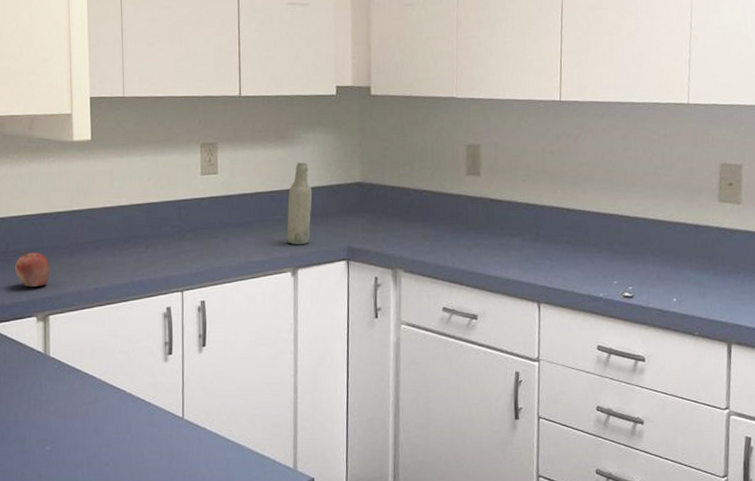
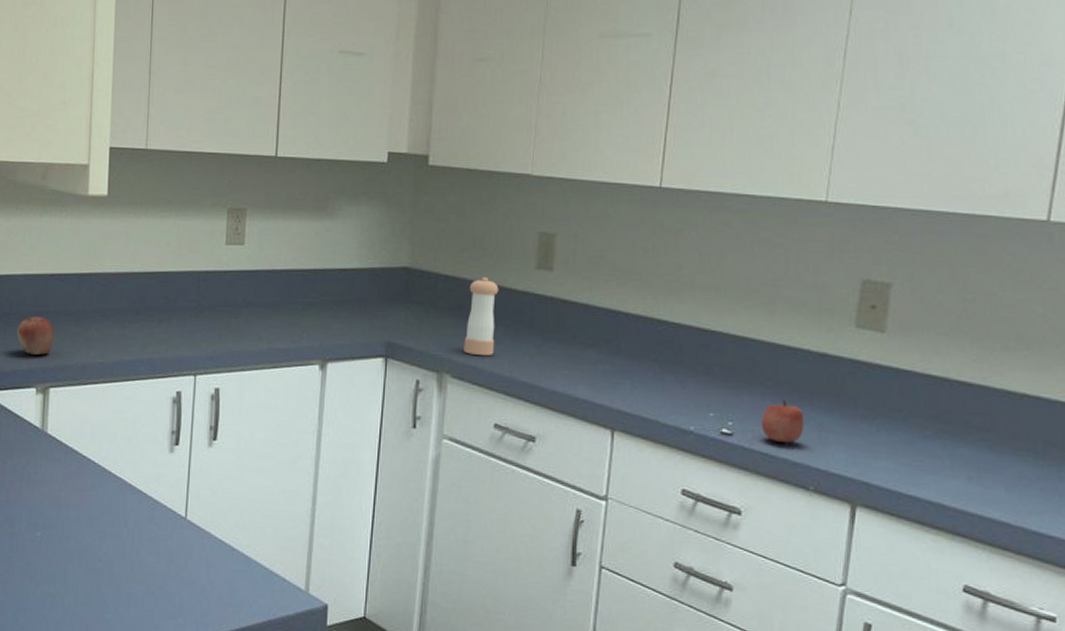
bottle: present [287,162,313,245] -> none [317,239,351,335]
pepper shaker: none [412,185,438,251] -> present [464,277,499,355]
apple: none [654,264,687,300] -> present [761,399,805,443]

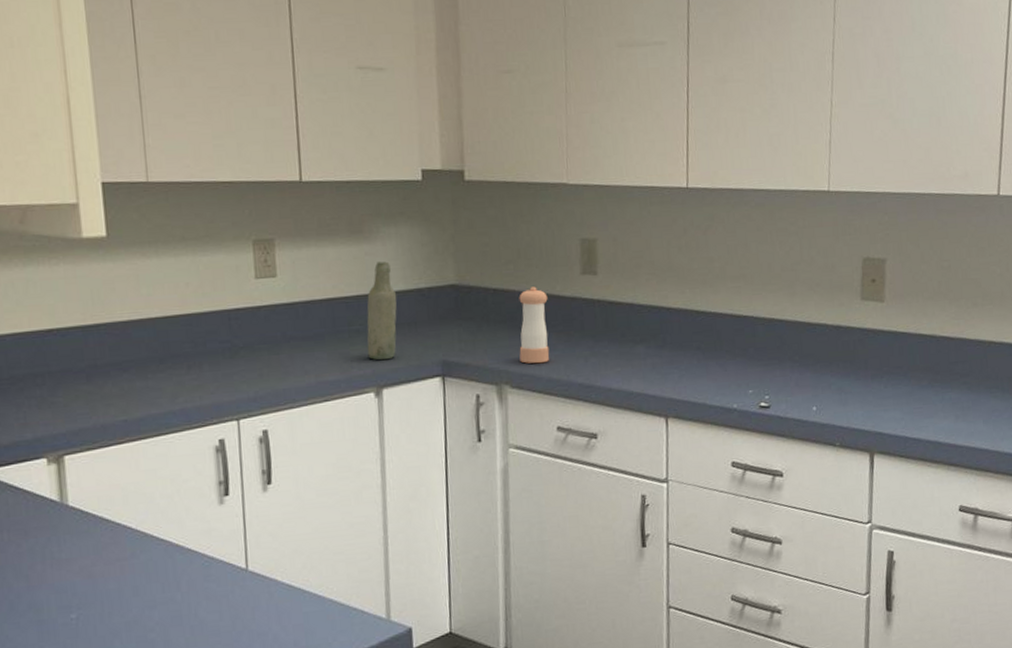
fruit: present [17,312,55,356] -> none [13,376,63,423]
bottle: none [317,239,351,335] -> present [367,261,397,361]
apple: present [761,399,805,443] -> none [792,369,828,409]

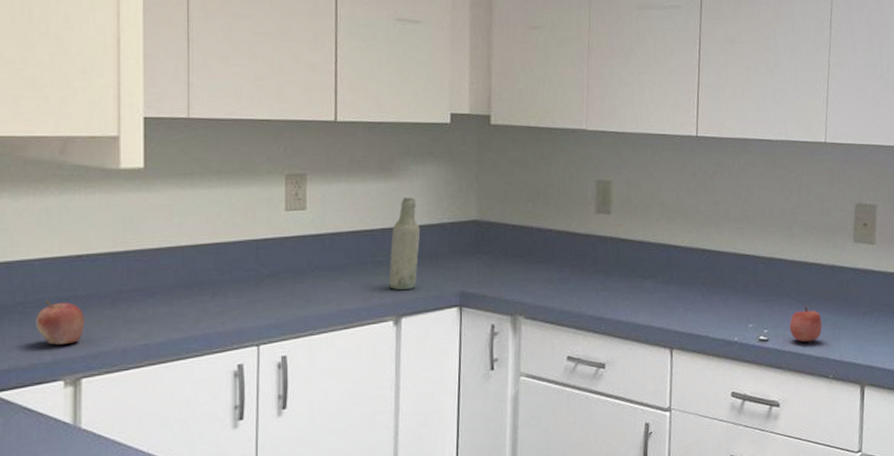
fruit: none [13,376,63,423] -> present [36,300,86,346]
pepper shaker: present [519,286,550,364] -> none [534,224,564,296]
apple: none [792,369,828,409] -> present [789,306,822,343]

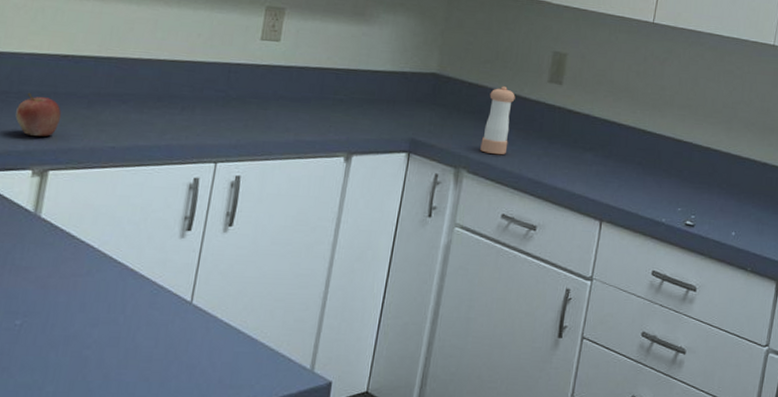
bottle: present [389,197,421,291] -> none [345,43,383,130]
pepper shaker: none [534,224,564,296] -> present [480,86,515,154]
apple: present [789,306,822,343] -> none [716,198,748,233]

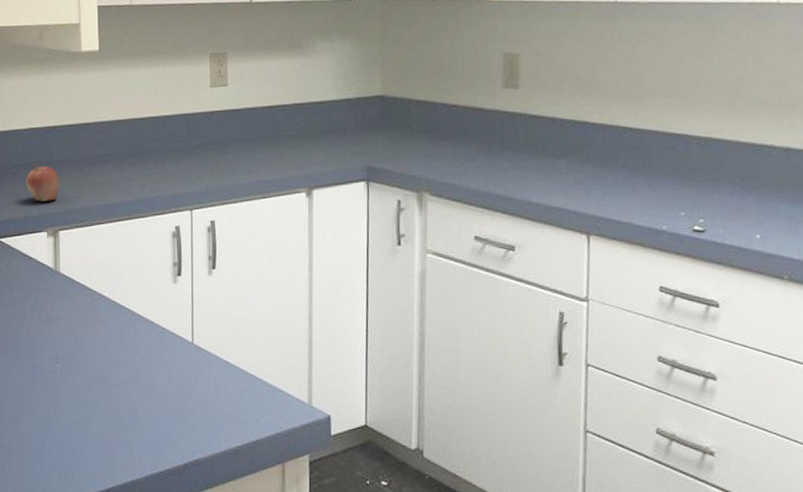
pepper shaker: present [480,86,515,154] -> none [439,99,469,173]

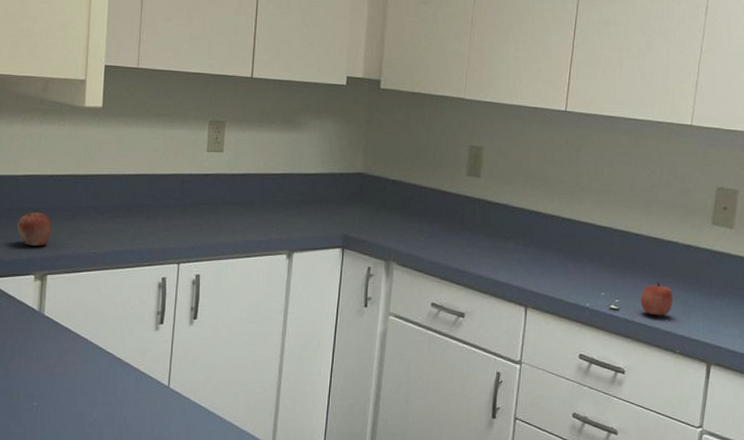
apple: none [731,194,775,236] -> present [640,281,673,316]

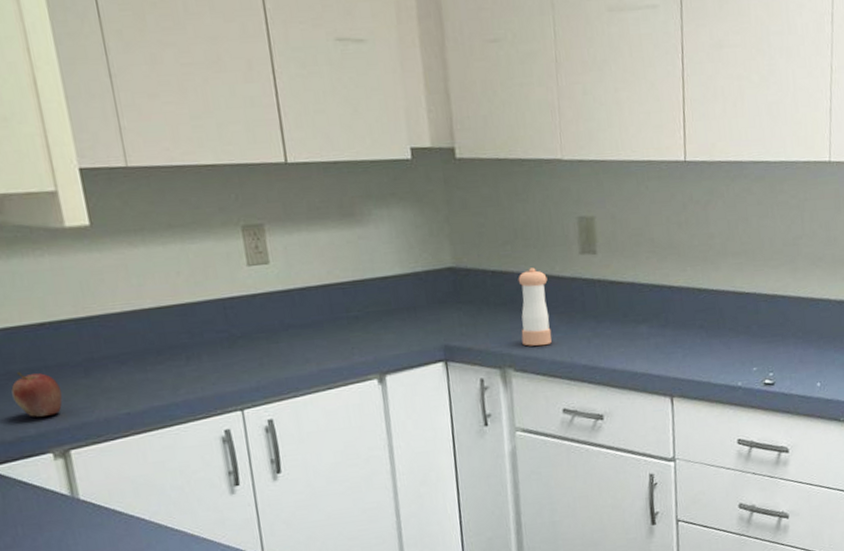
pepper shaker: none [407,182,437,246] -> present [518,267,552,346]
apple: present [640,281,673,316] -> none [796,345,832,385]

